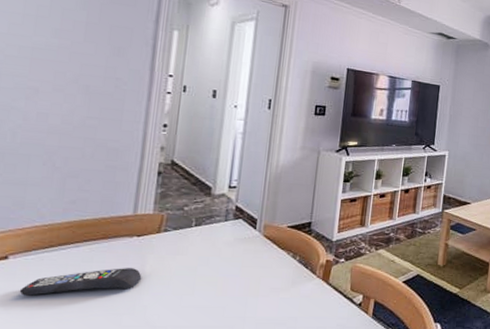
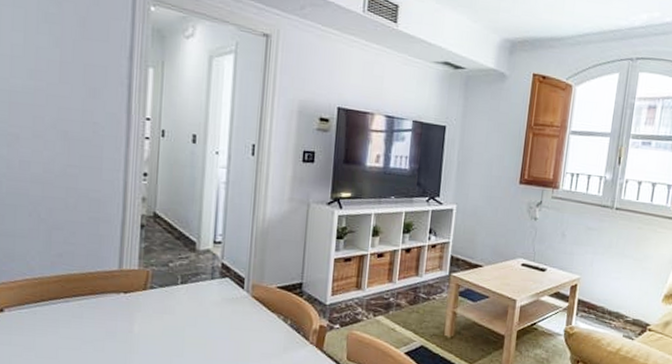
remote control: present [19,268,142,296] -> none [16,325,131,350]

